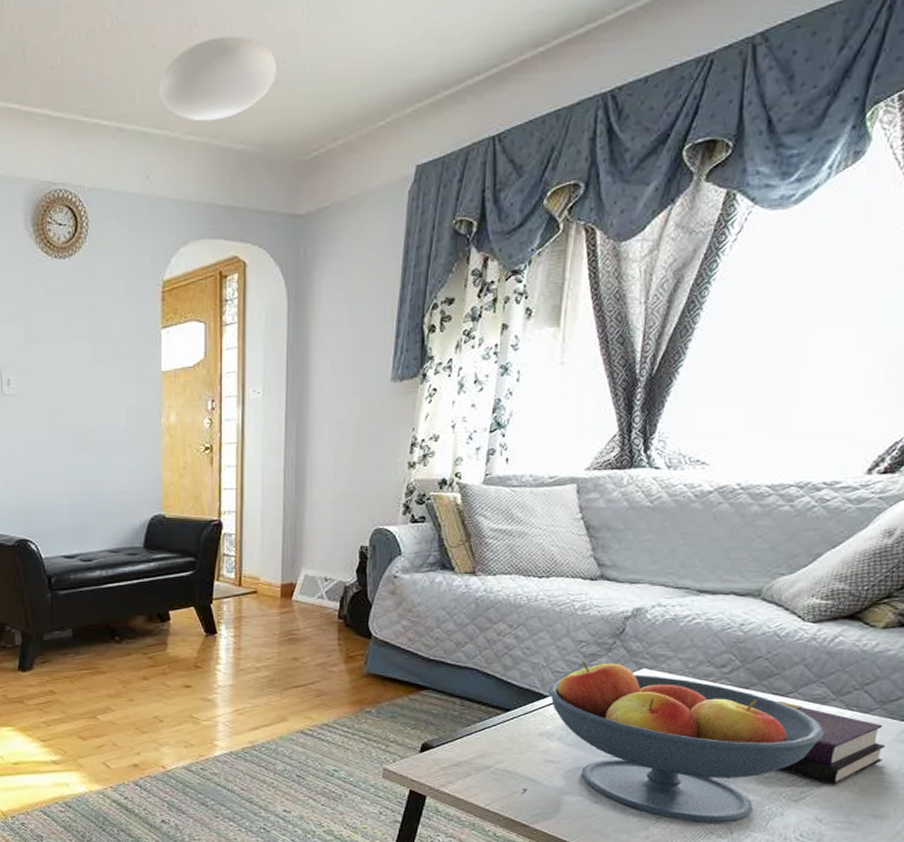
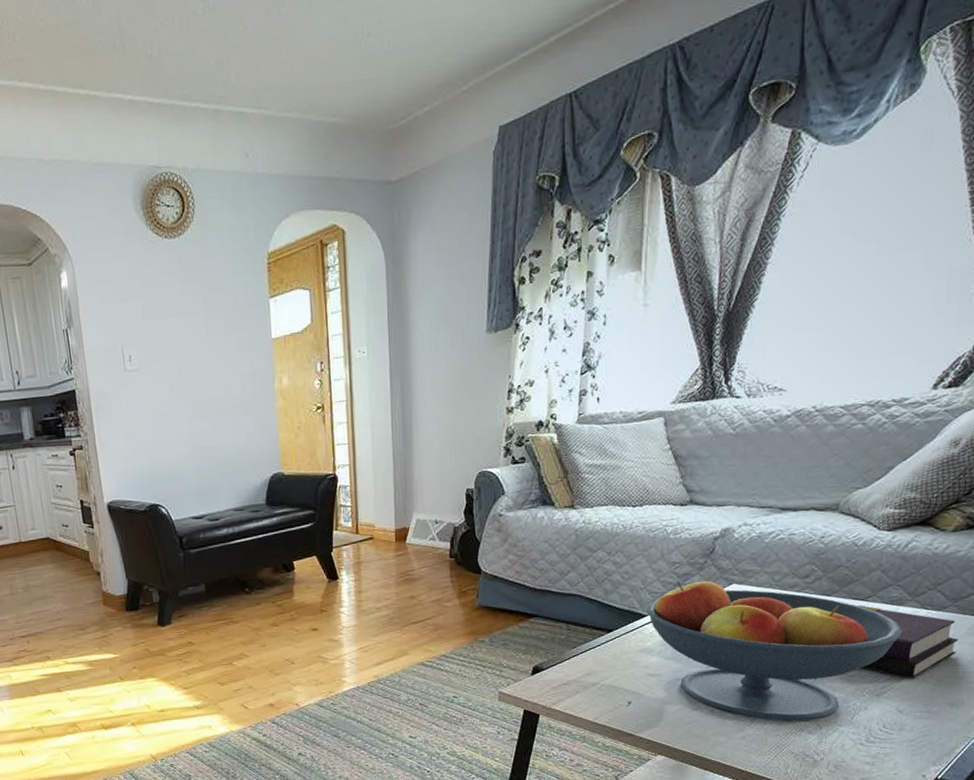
ceiling light: present [159,35,276,121] -> none [252,13,362,98]

